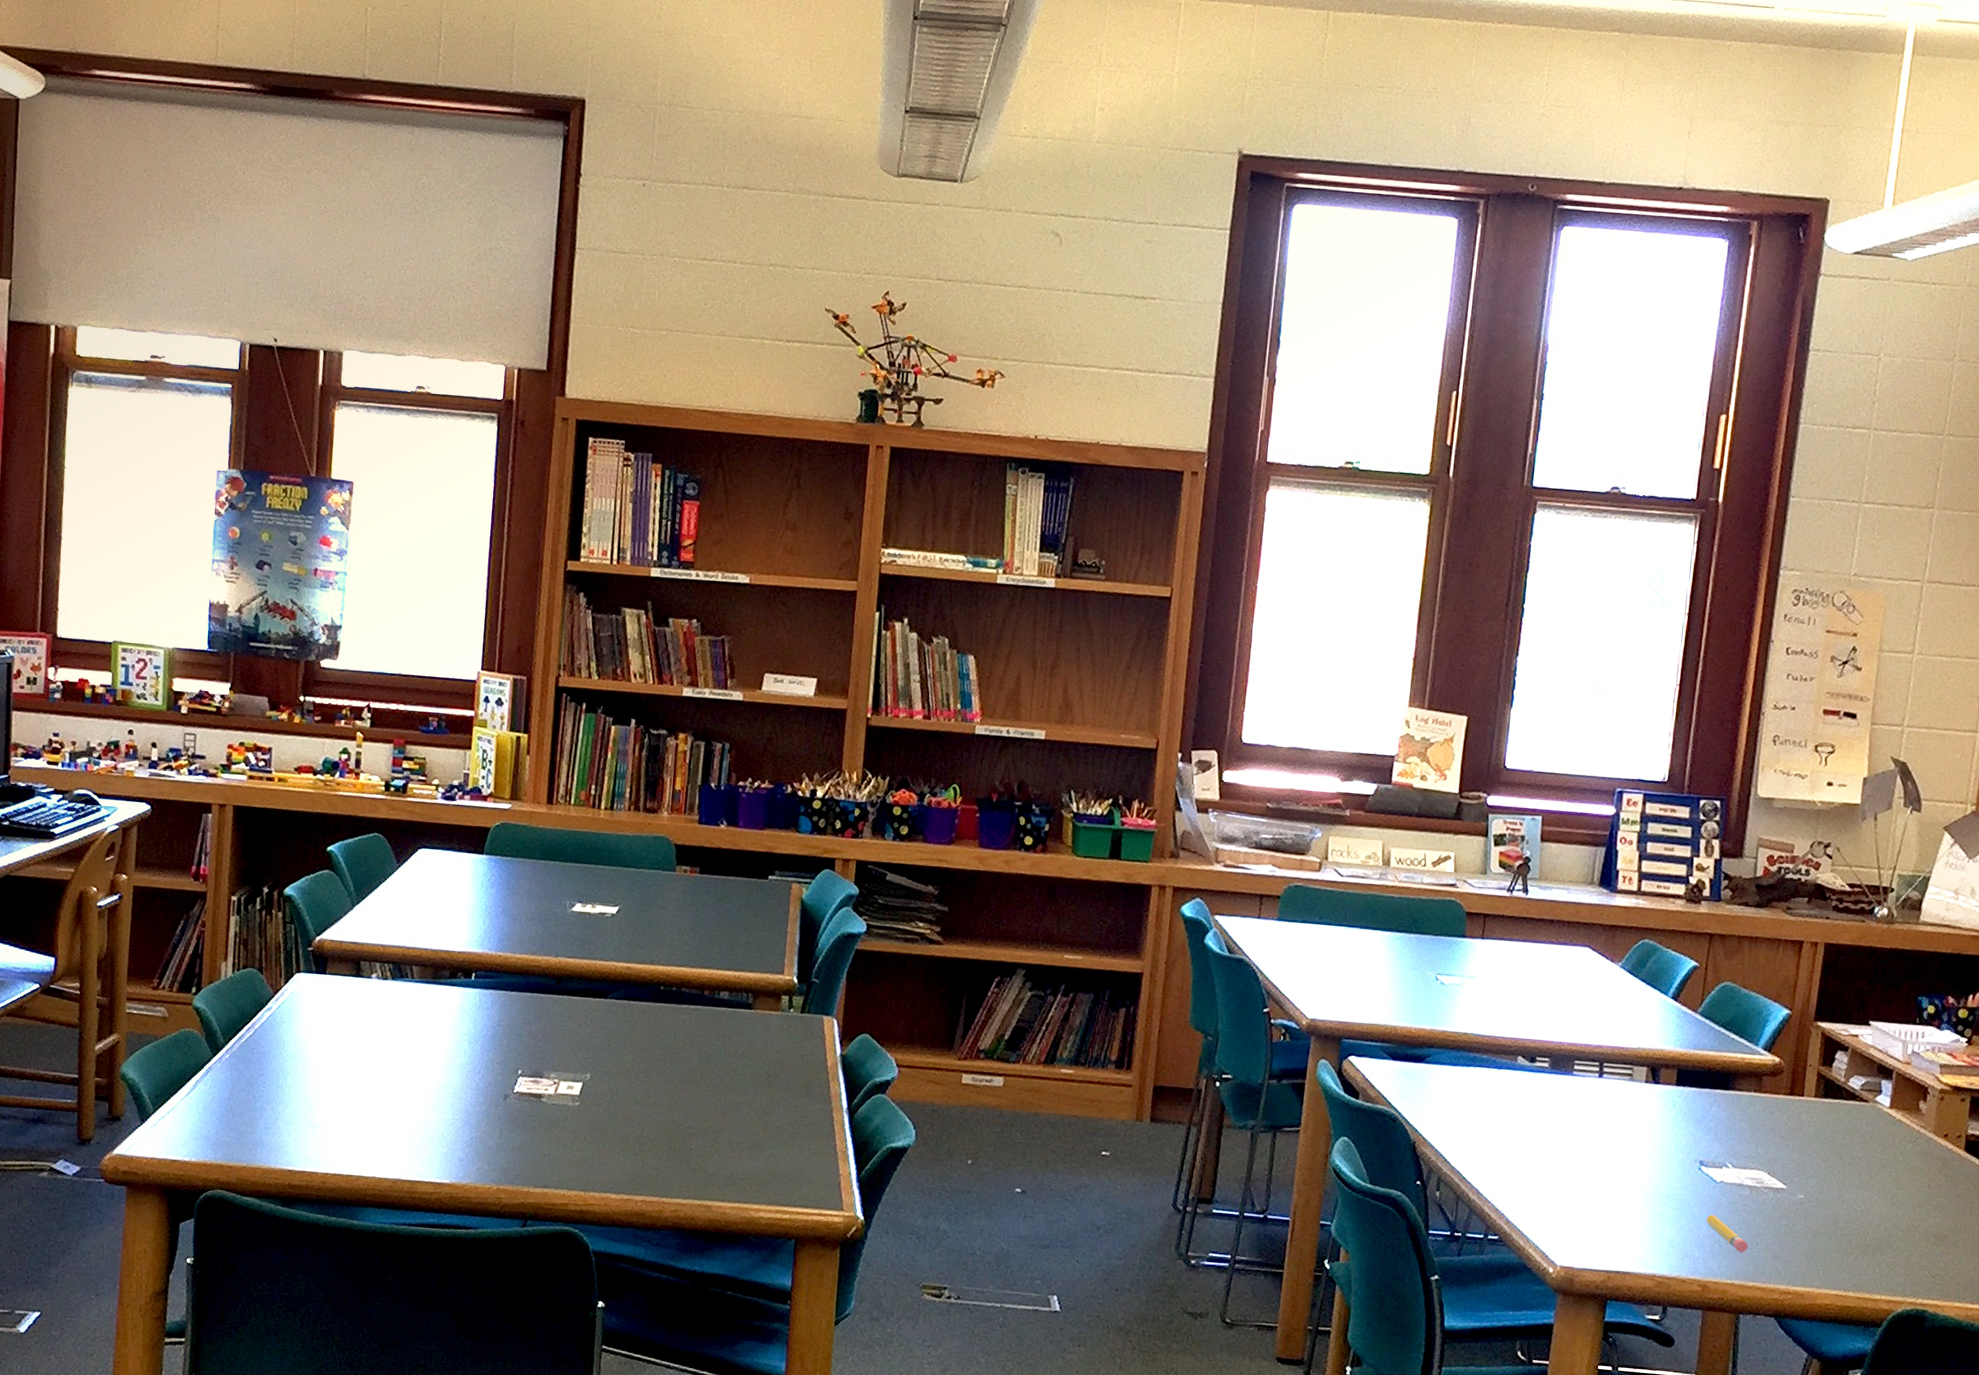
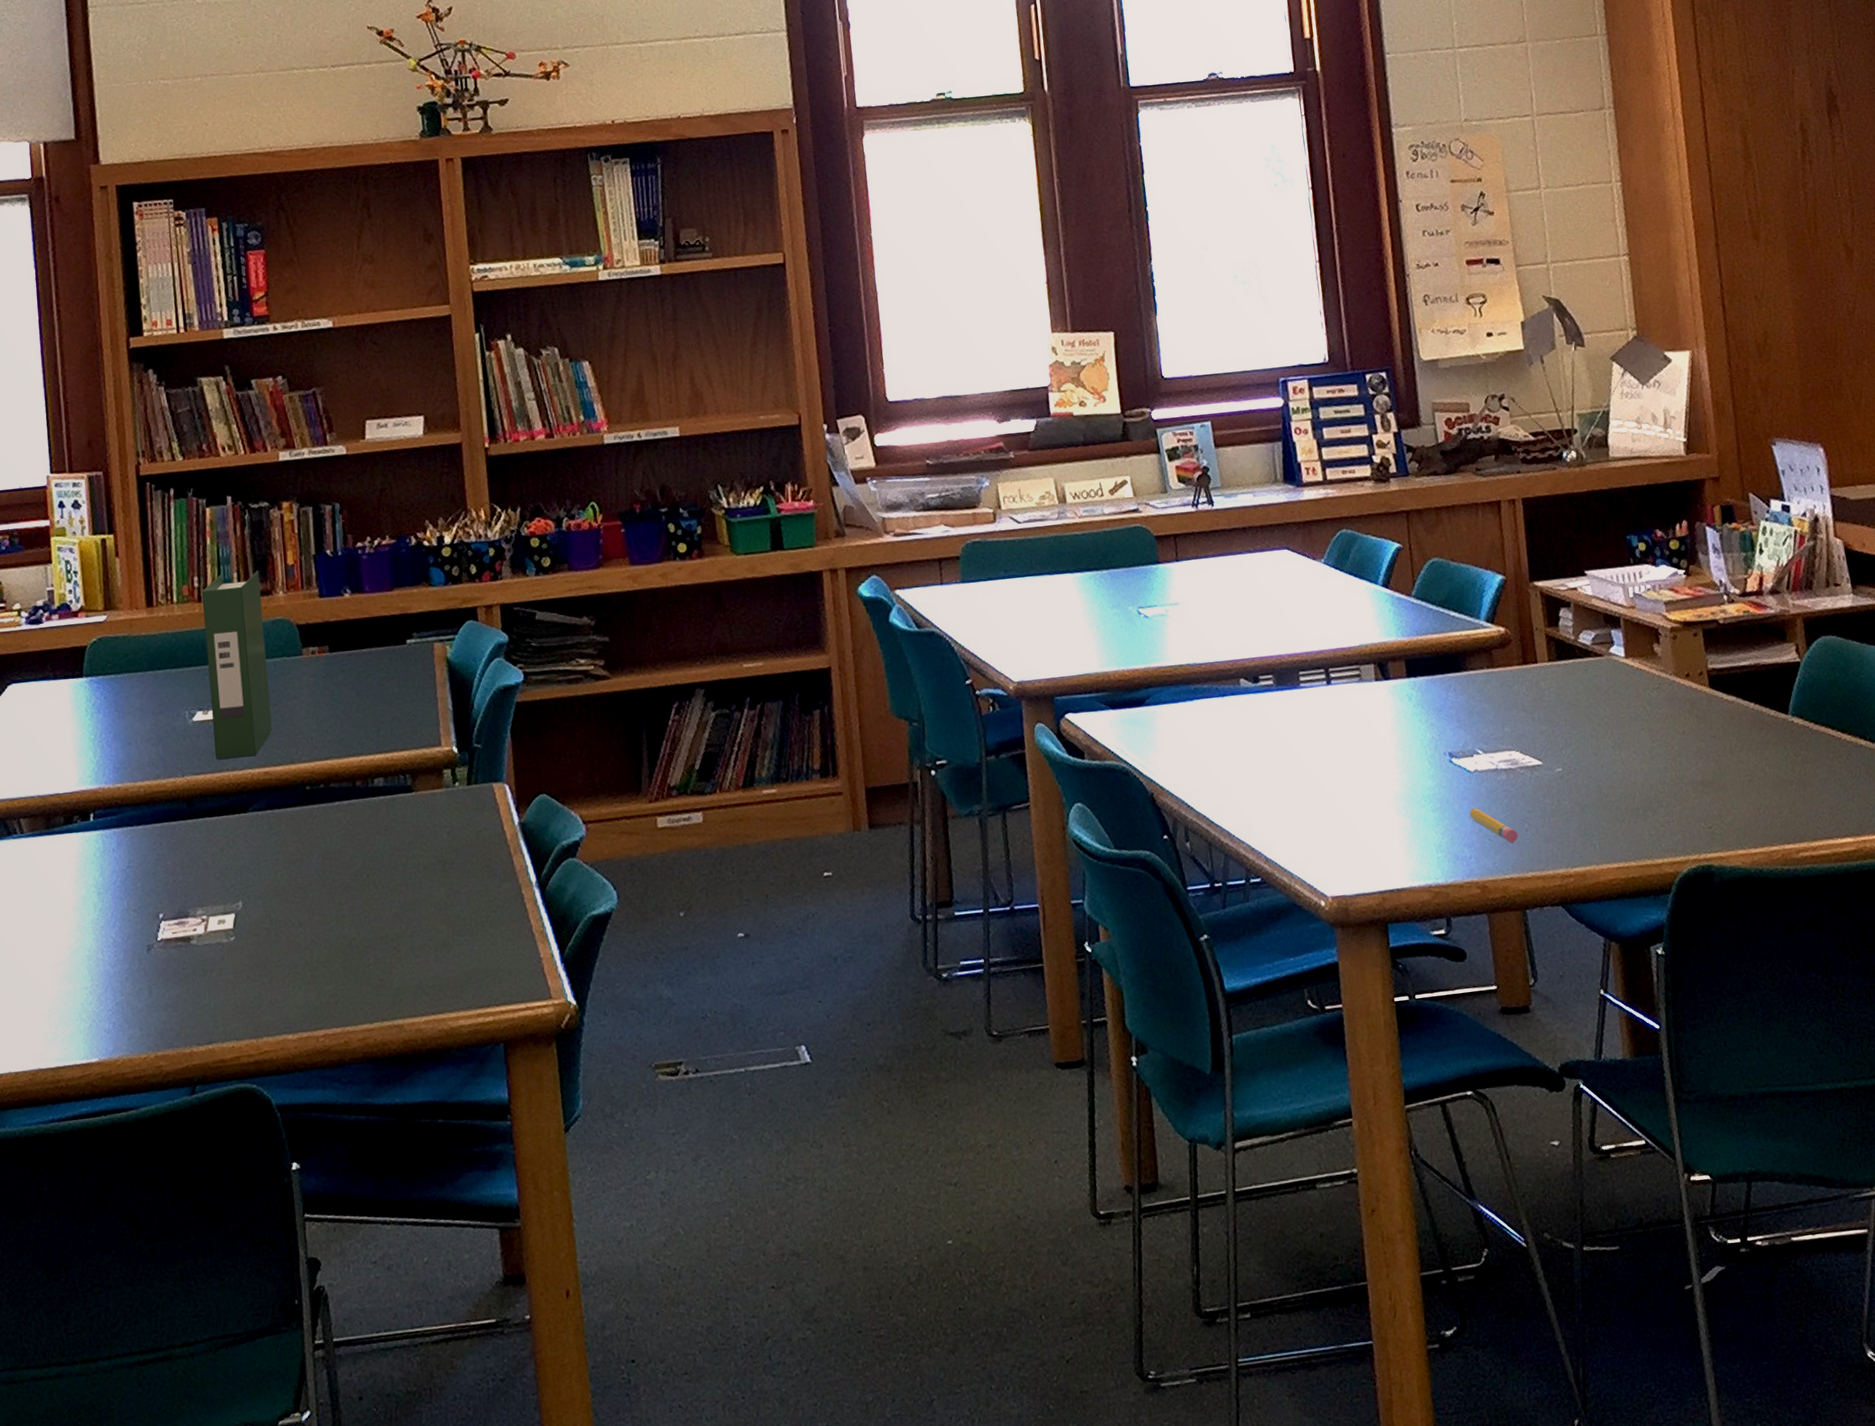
binder: none [587,787,649,951] -> present [201,570,272,759]

